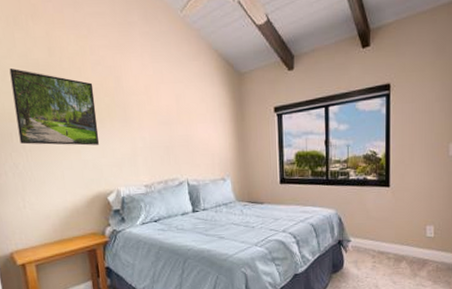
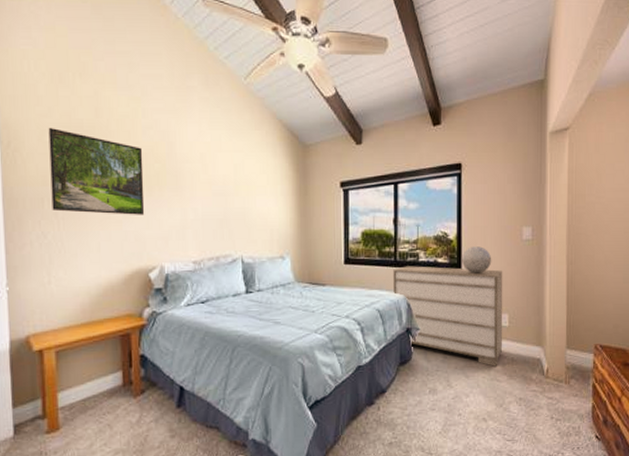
dresser: none [325,183,430,274] -> present [393,266,503,368]
decorative sphere: none [390,163,419,189] -> present [462,246,492,274]

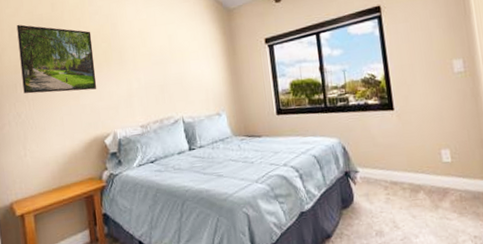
dresser: present [393,266,503,368] -> none [325,105,448,206]
decorative sphere: present [462,246,492,274] -> none [392,84,425,112]

